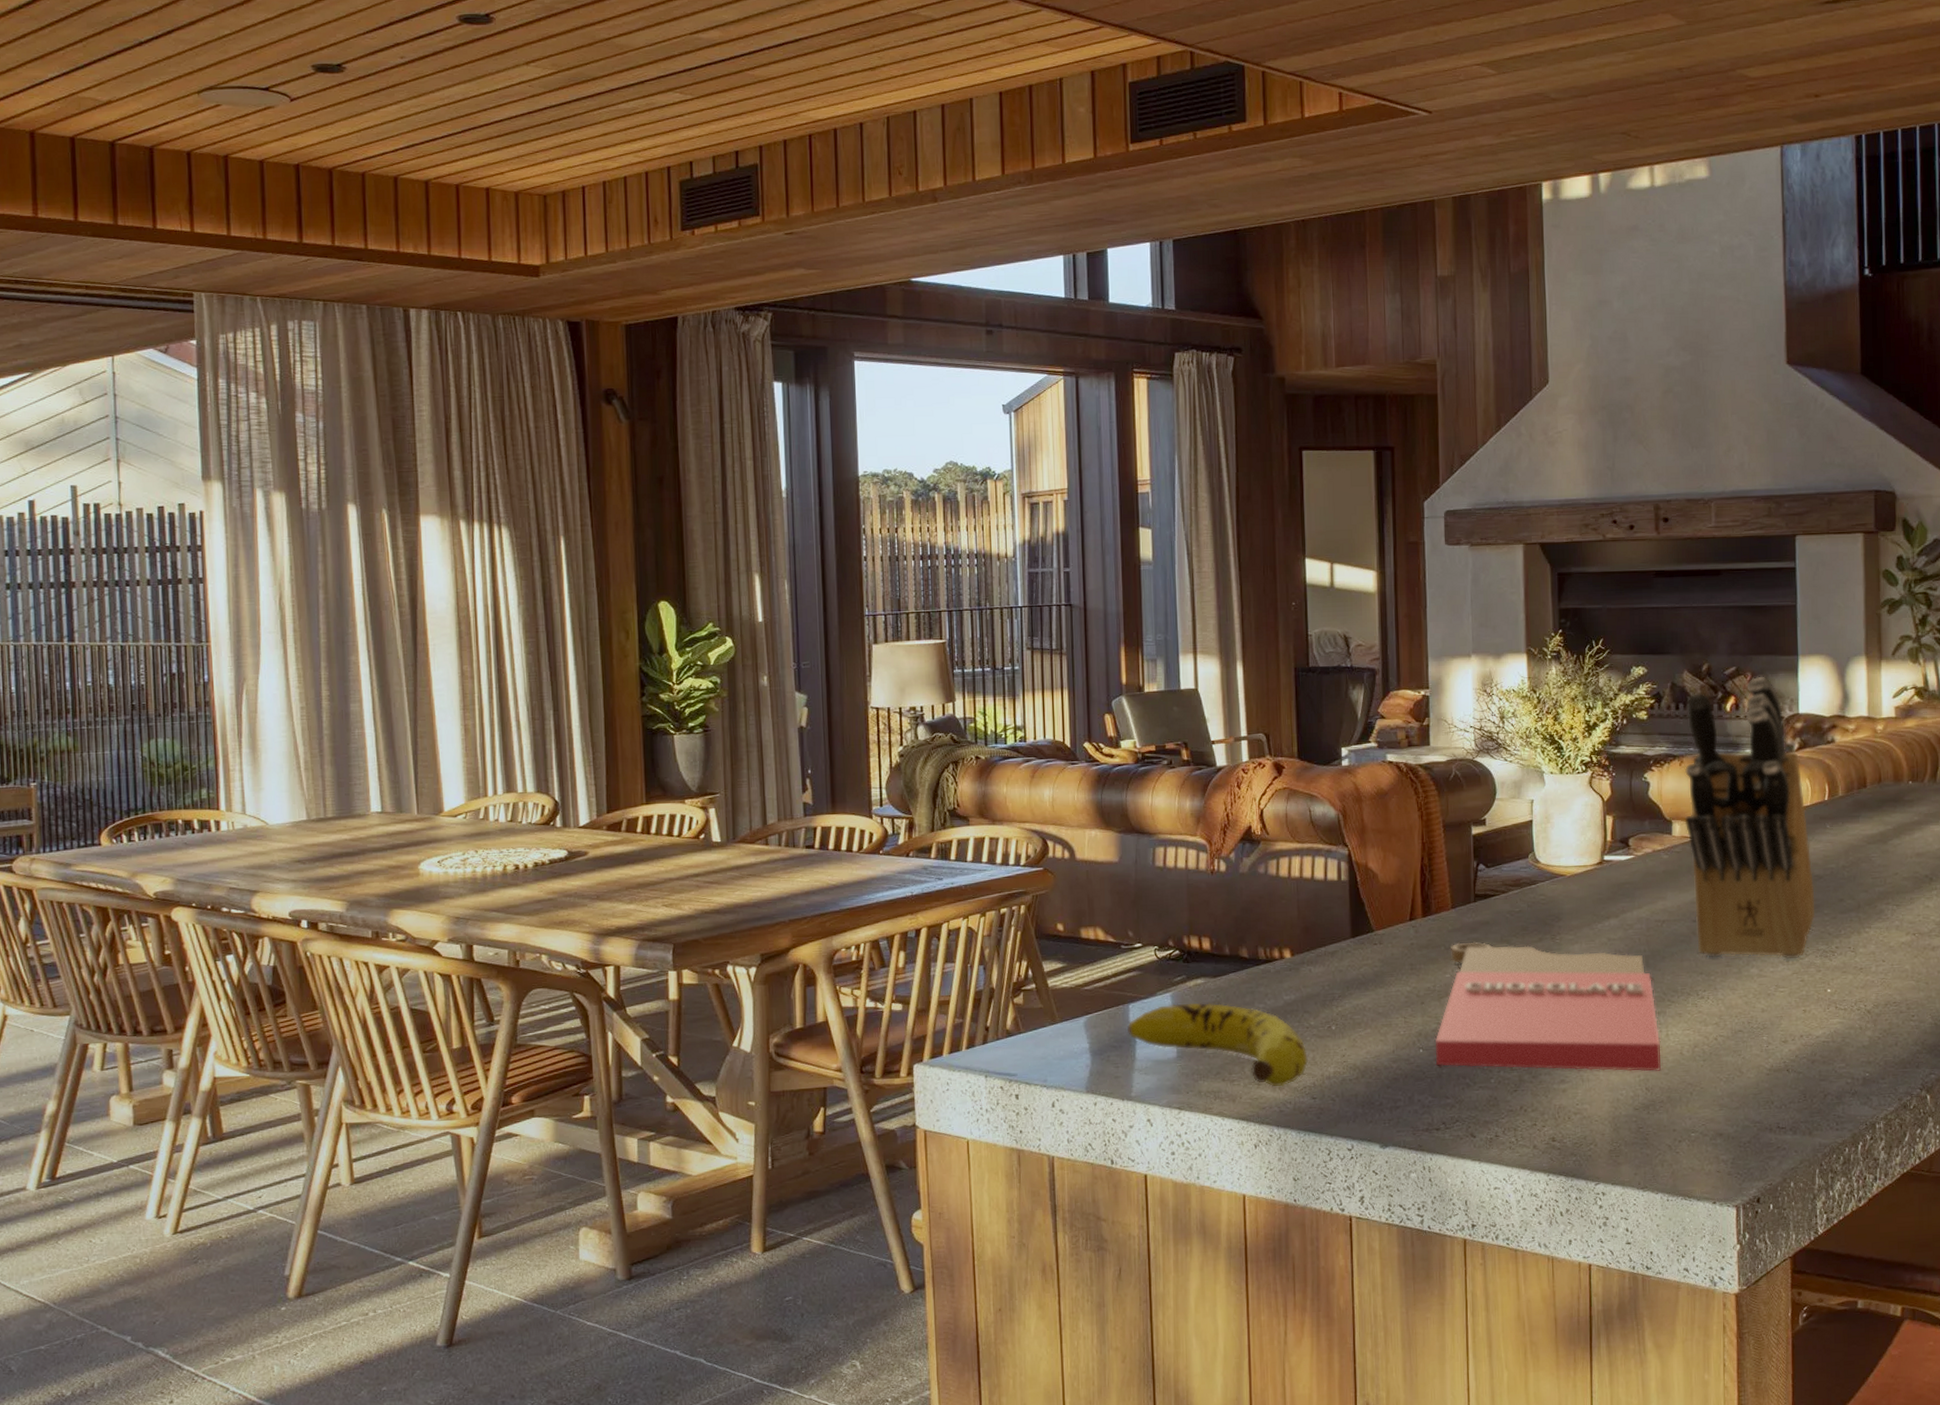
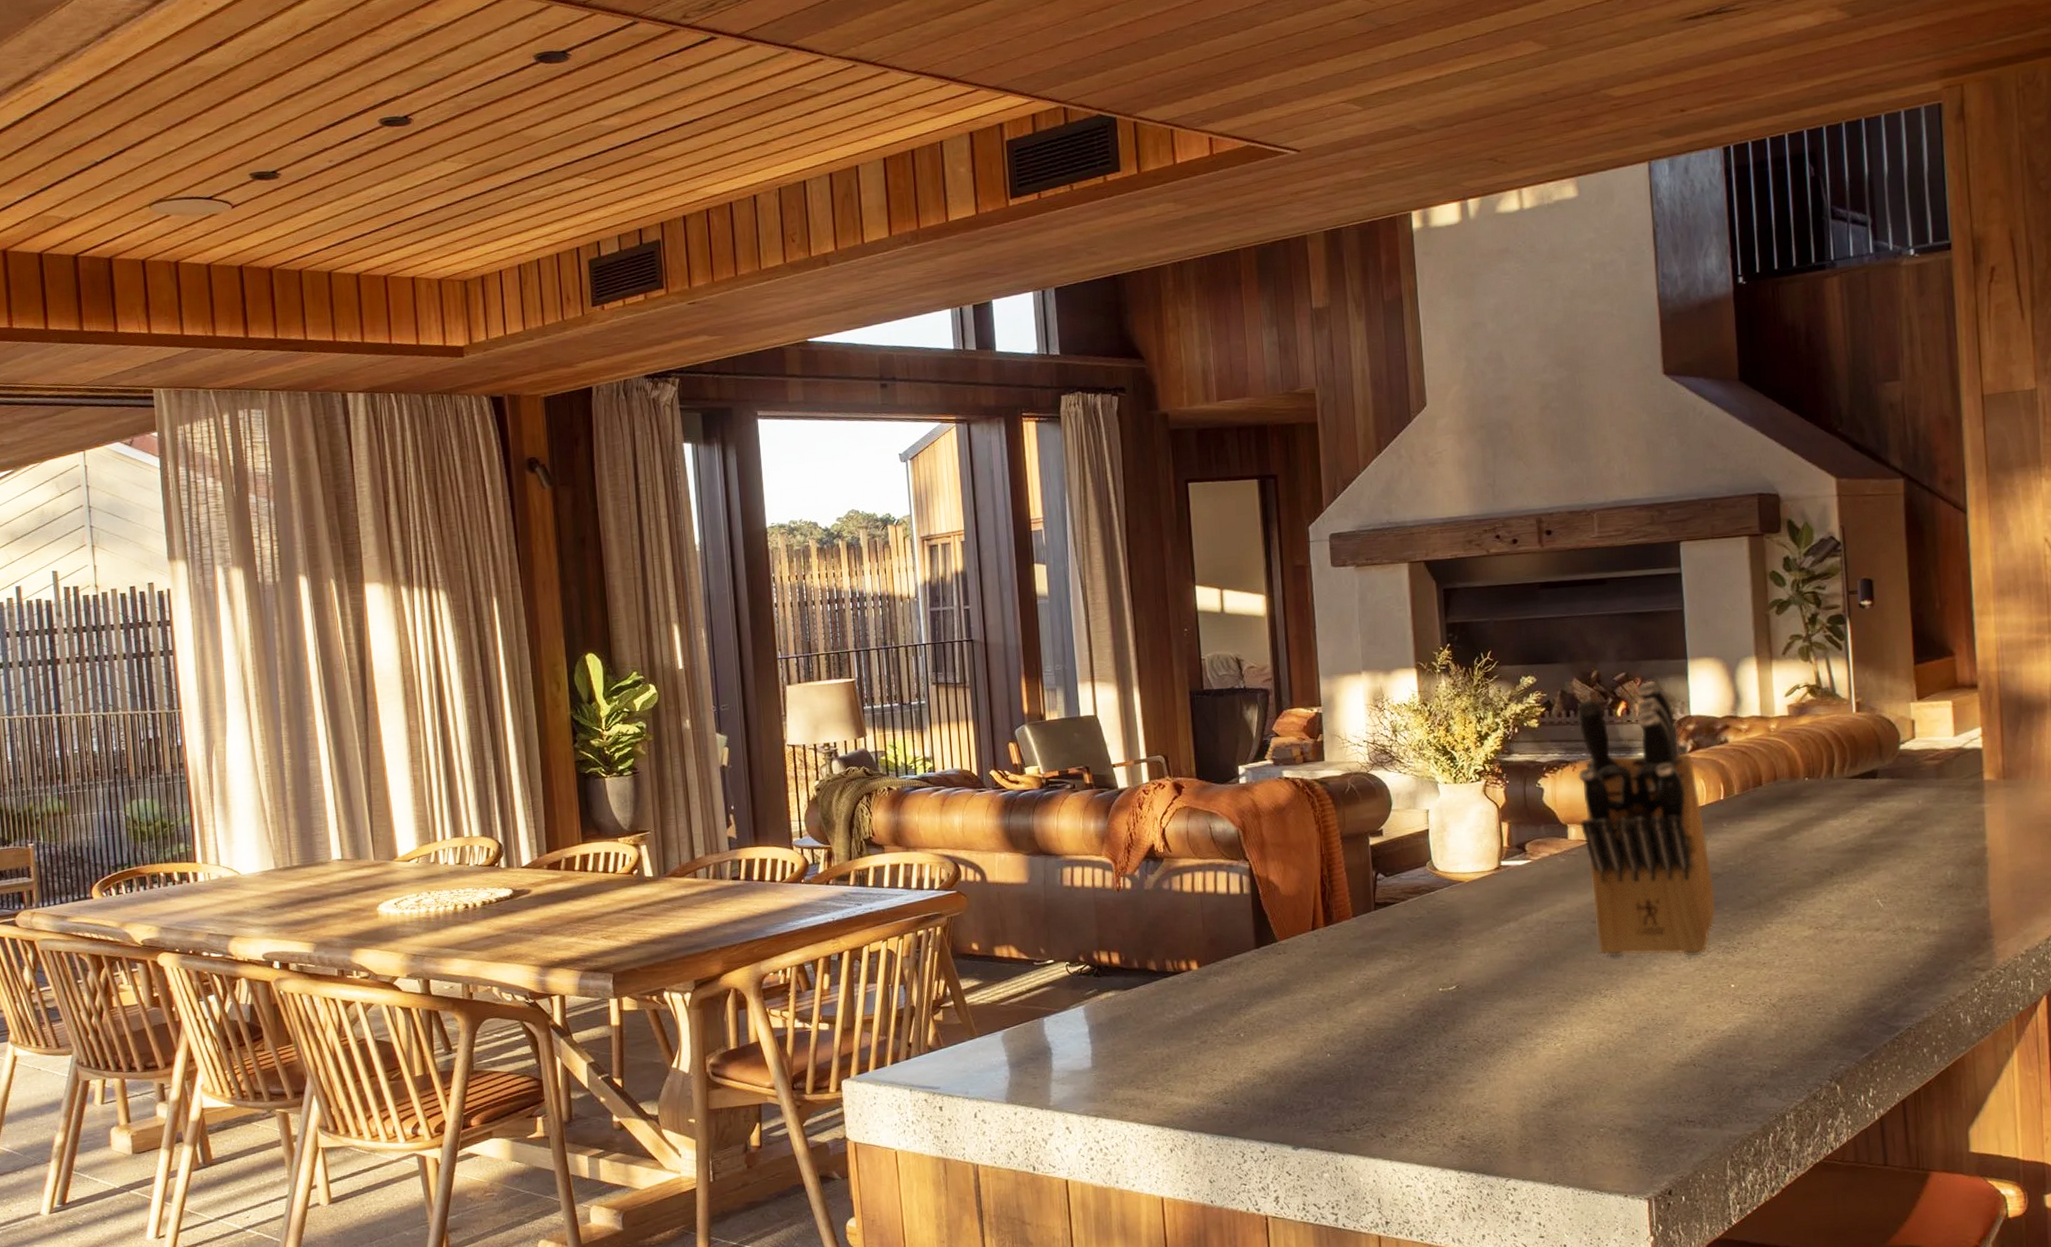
fruit: present [1126,1002,1308,1087] -> none [1042,1014,1219,1094]
cutting board: present [1434,941,1661,1072] -> none [1341,948,1567,1070]

